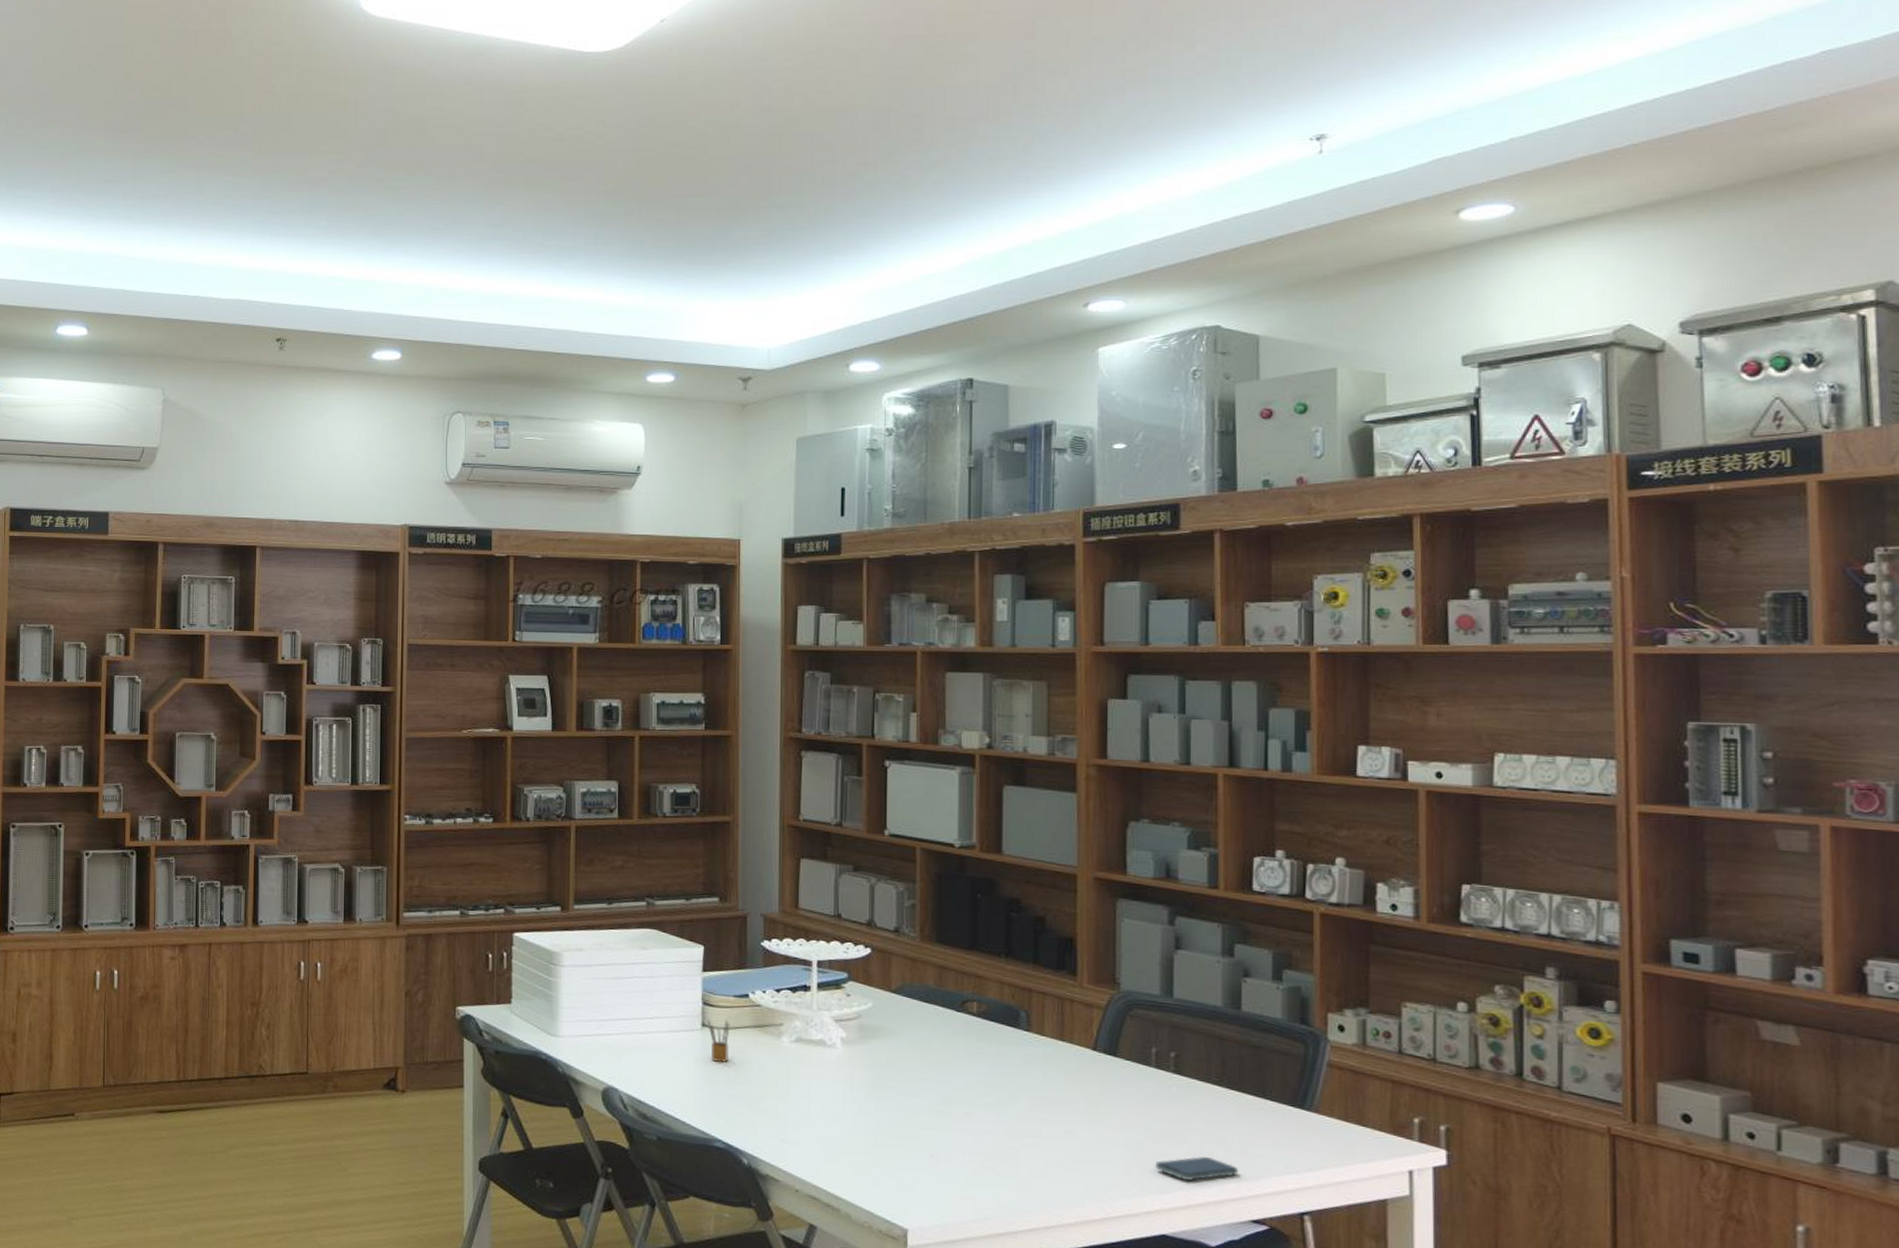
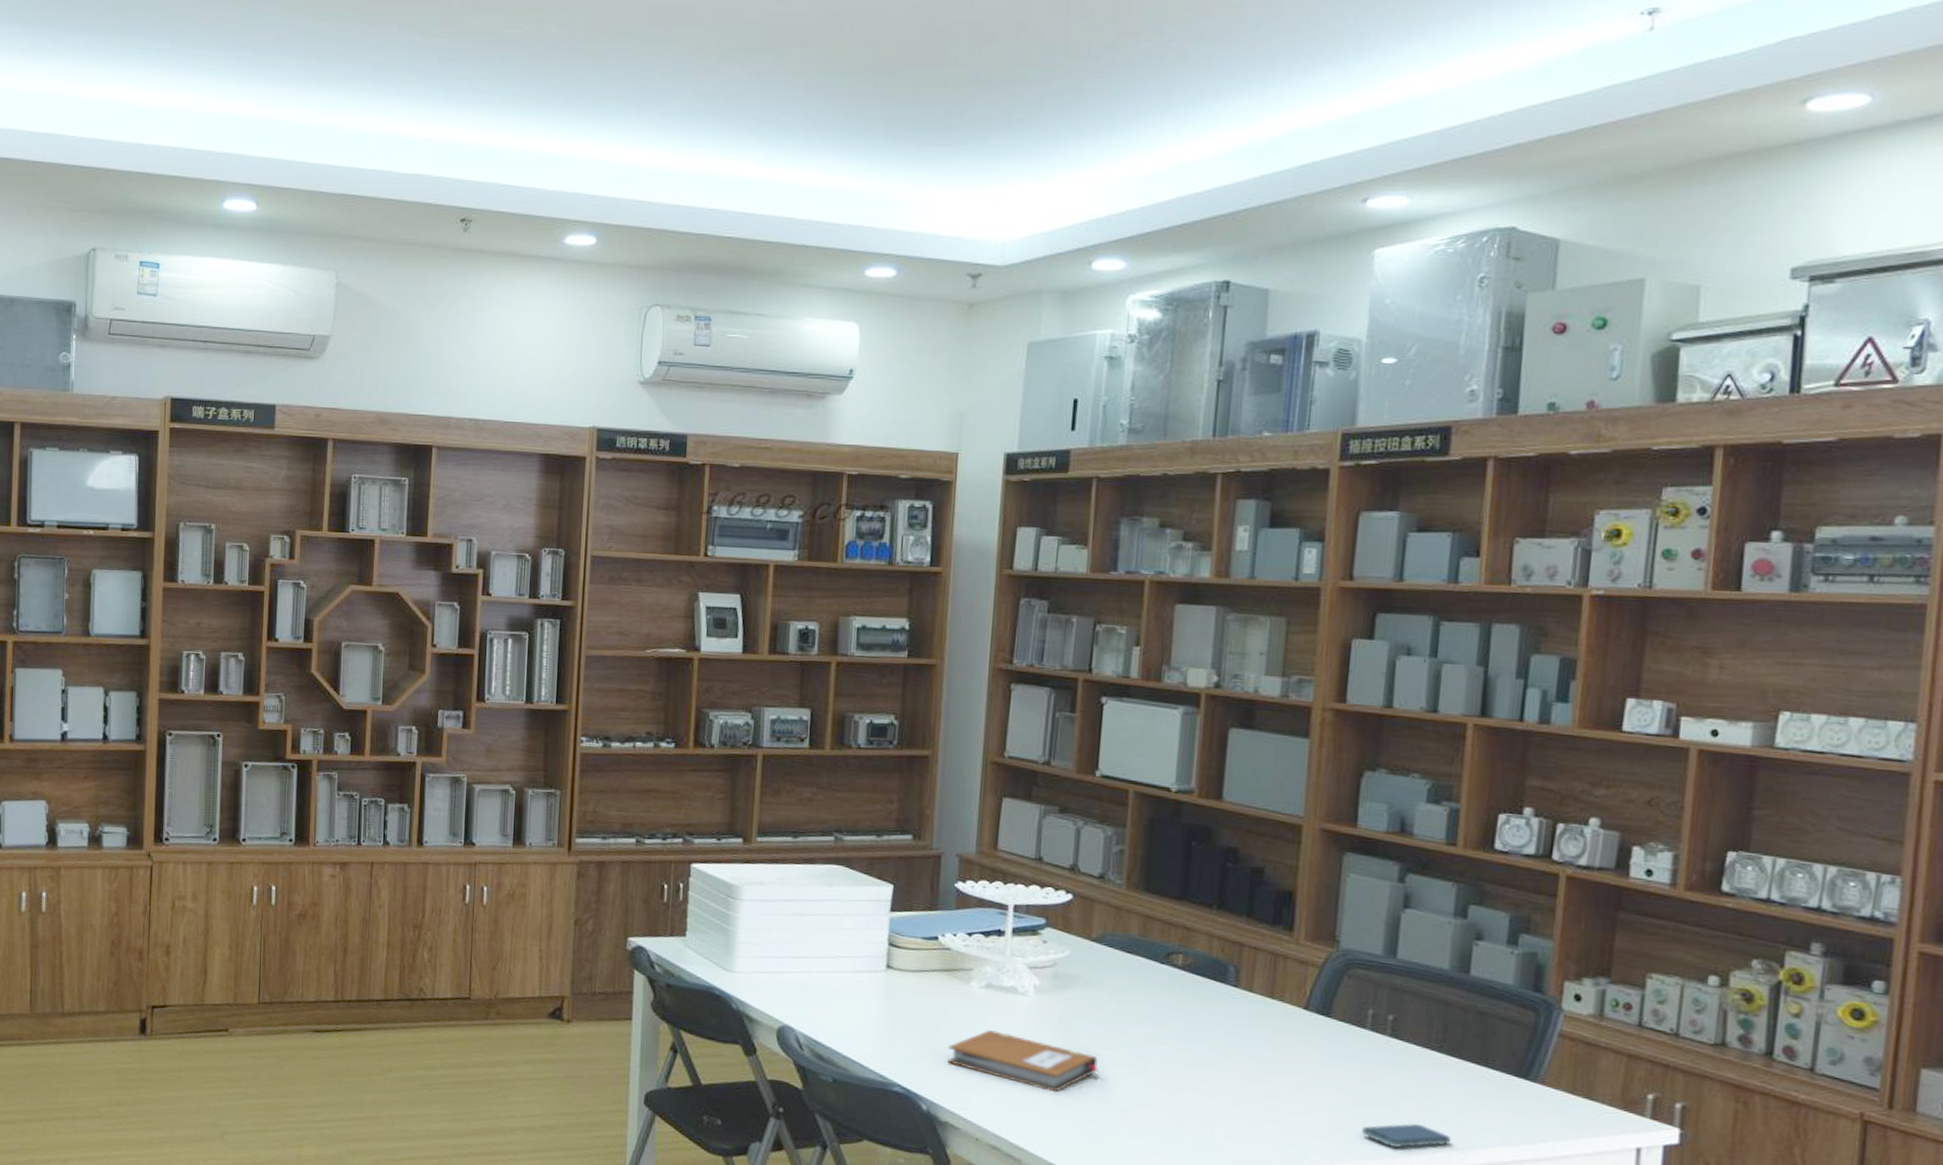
pencil box: present [707,1019,730,1063] -> none [892,960,917,1007]
notebook: none [763,1083,906,1141] -> present [947,1030,1099,1092]

